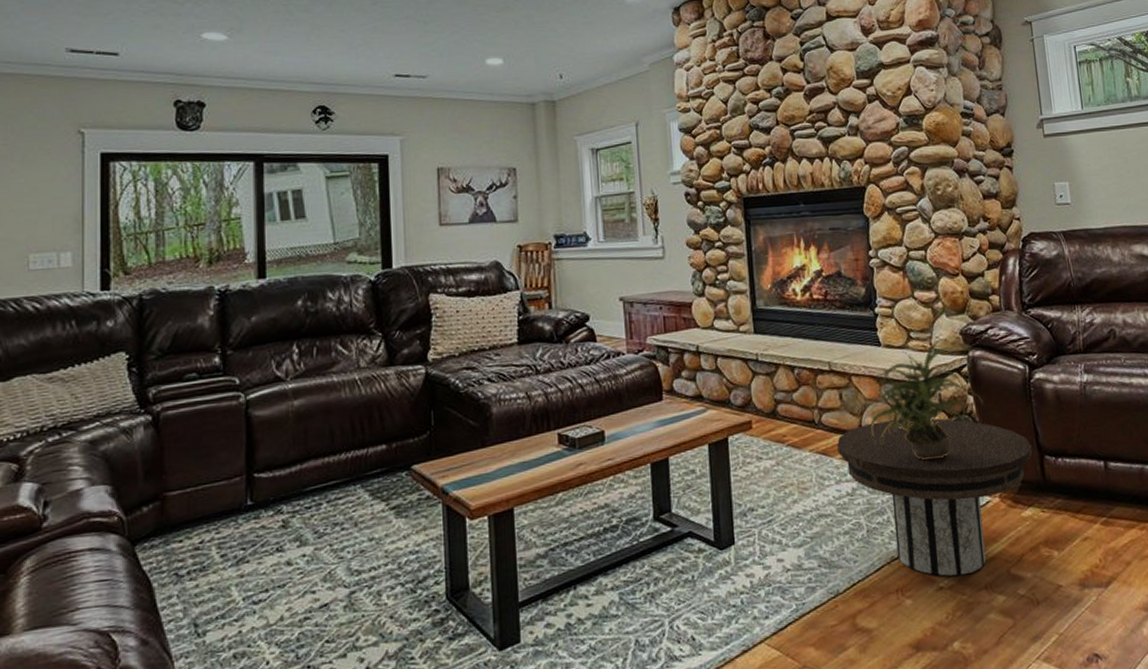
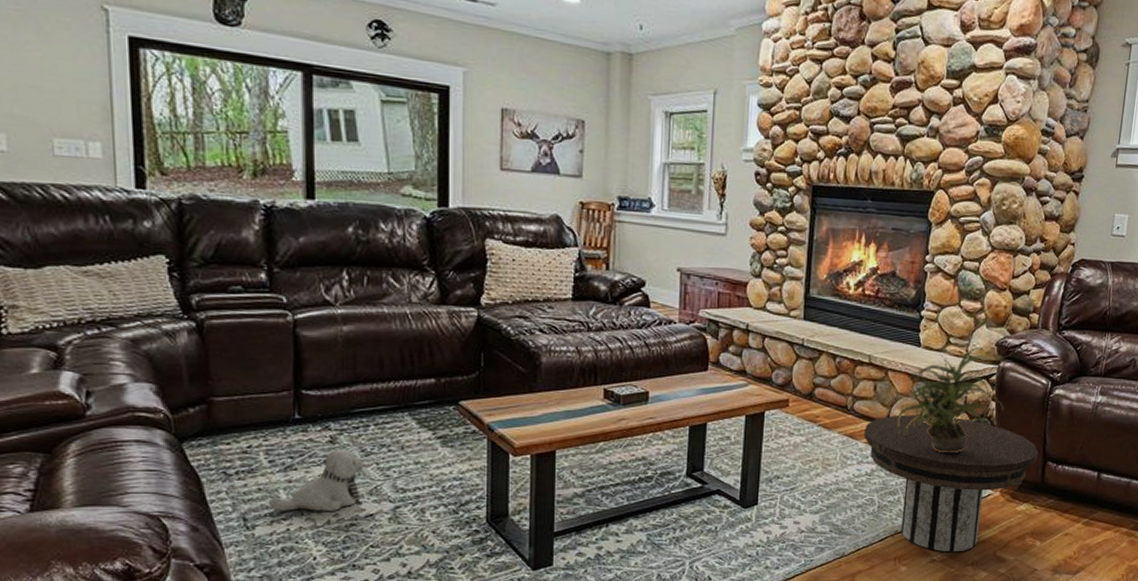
plush toy: none [219,532,318,612] -> present [268,448,365,512]

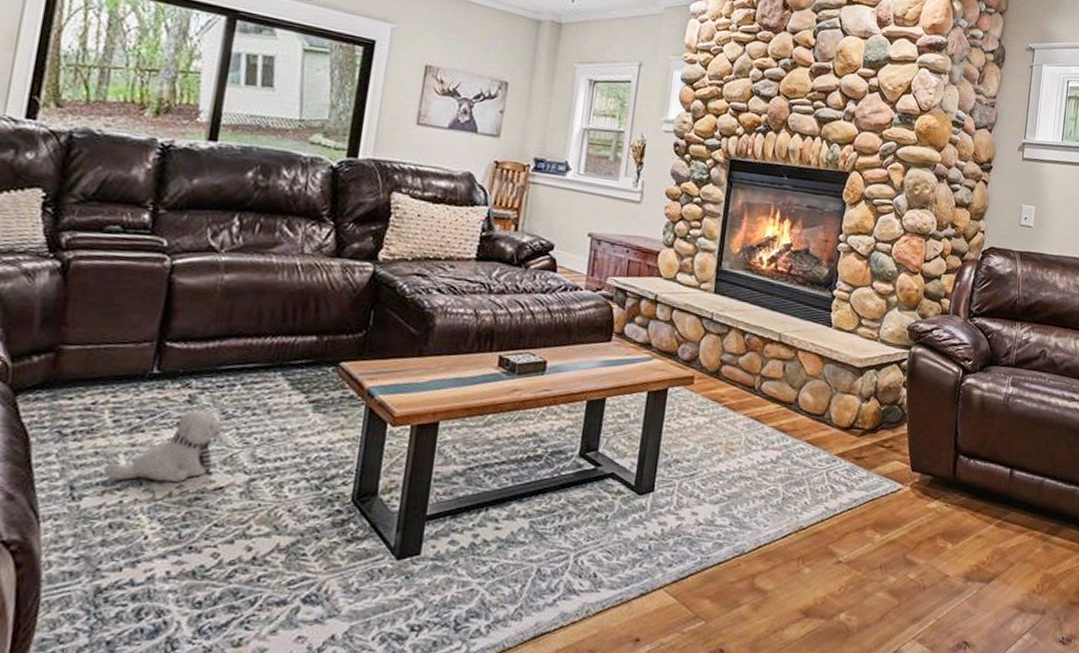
side table: present [864,415,1039,552] -> none [770,398,950,553]
potted plant: present [897,347,1004,453] -> none [805,330,915,442]

